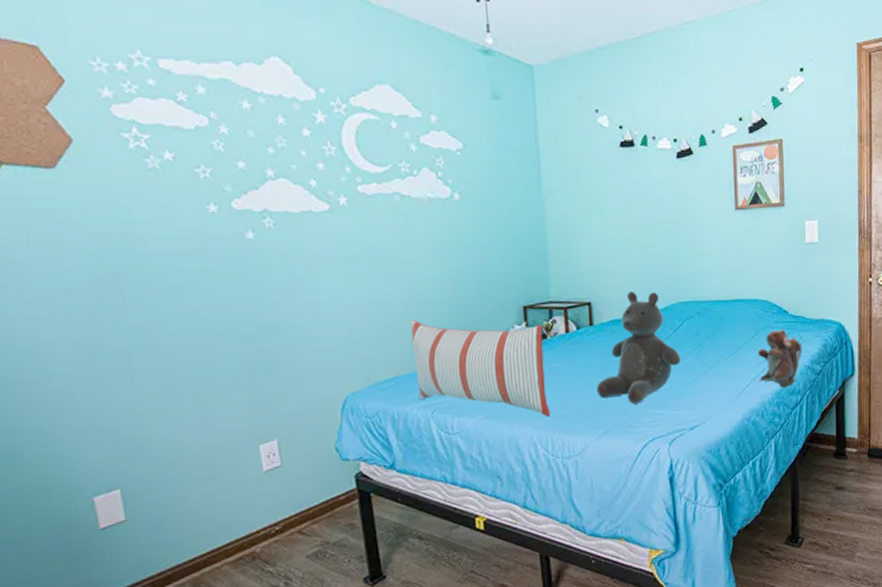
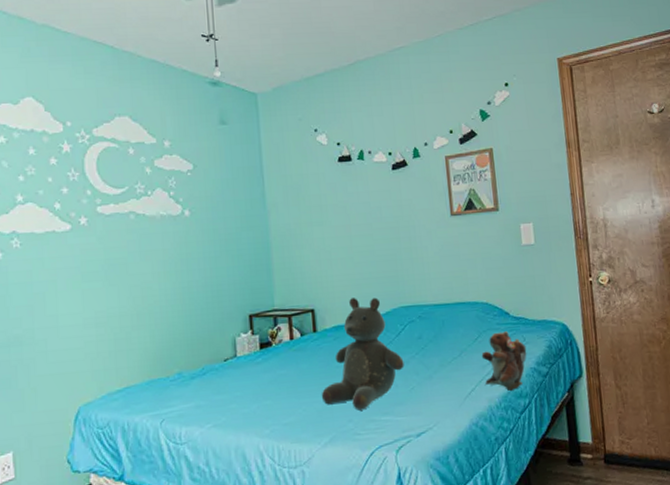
pillow: present [410,319,550,417] -> none [142,330,276,425]

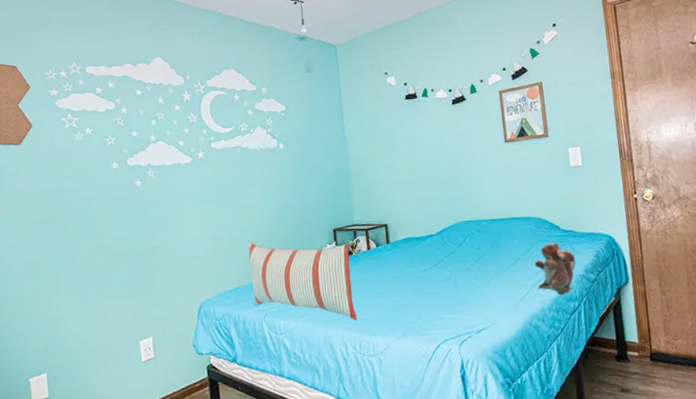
pillow: none [142,330,276,425] -> present [248,242,357,321]
stuffed bear: present [321,297,404,411] -> none [394,214,466,310]

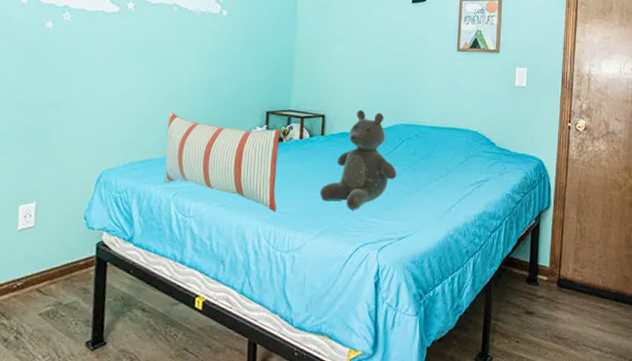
stuffed bear: none [394,214,466,310] -> present [319,110,397,210]
plush toy: present [534,242,576,295] -> none [465,159,505,211]

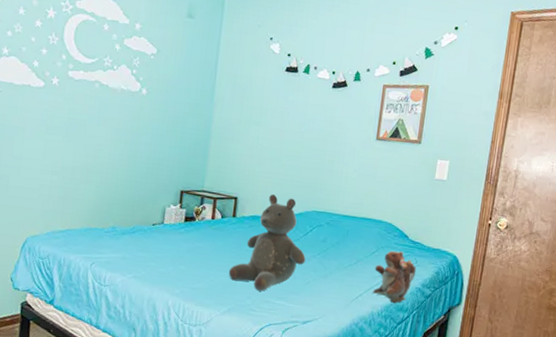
pillow: present [164,111,281,212] -> none [83,185,194,288]
plush toy: none [465,159,505,211] -> present [373,250,417,303]

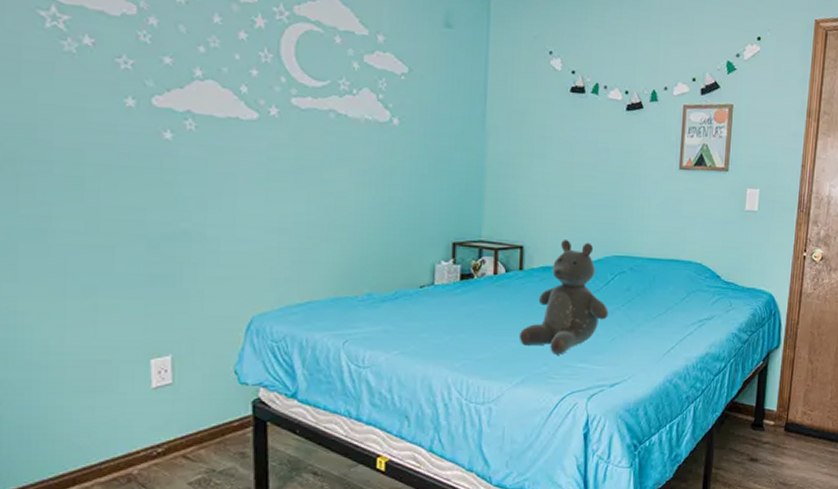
plush toy: present [373,250,417,303] -> none [686,294,731,353]

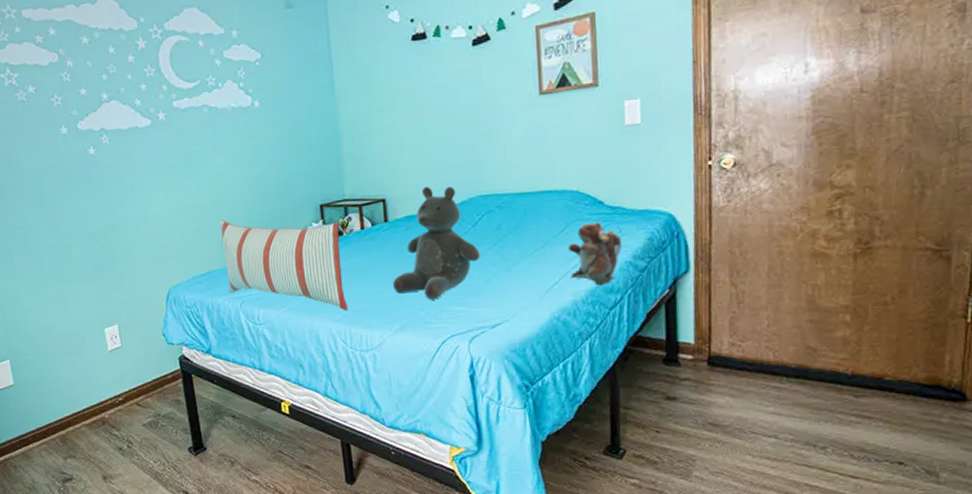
pillow: none [330,243,471,360] -> present [220,219,348,311]
plush toy: none [686,294,731,353] -> present [568,222,622,285]

